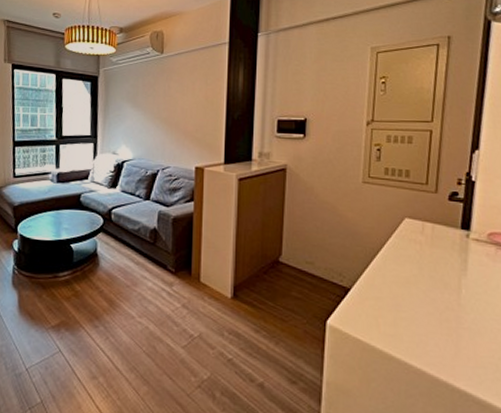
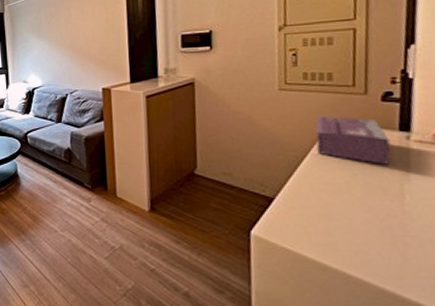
tissue box: none [391,210,453,260] -> present [316,116,391,165]

